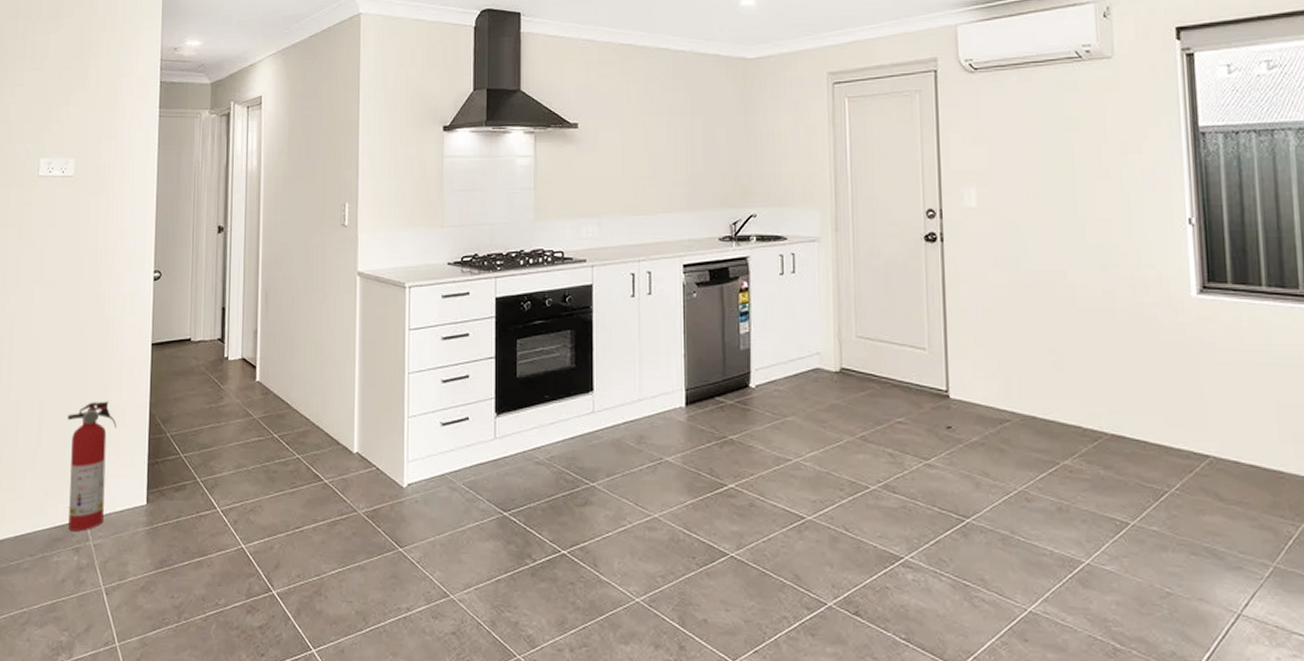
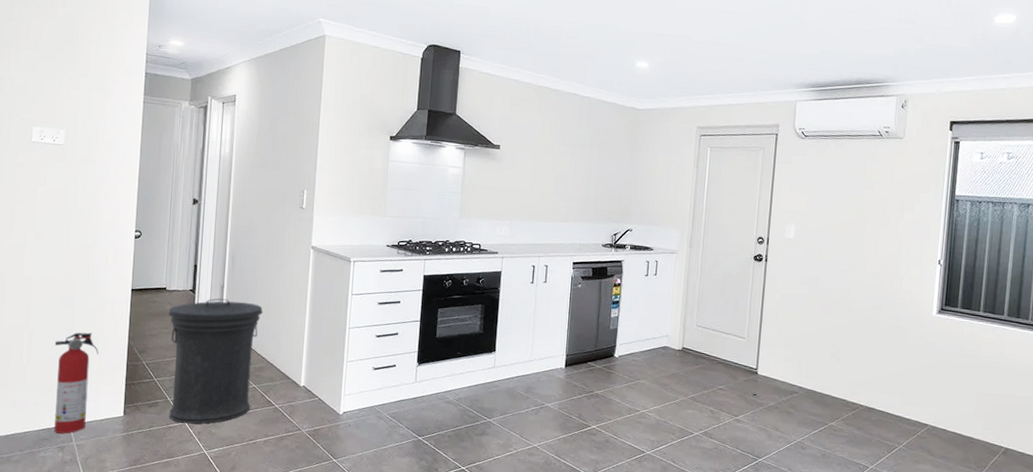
trash can: none [194,347,305,511] -> present [168,298,264,424]

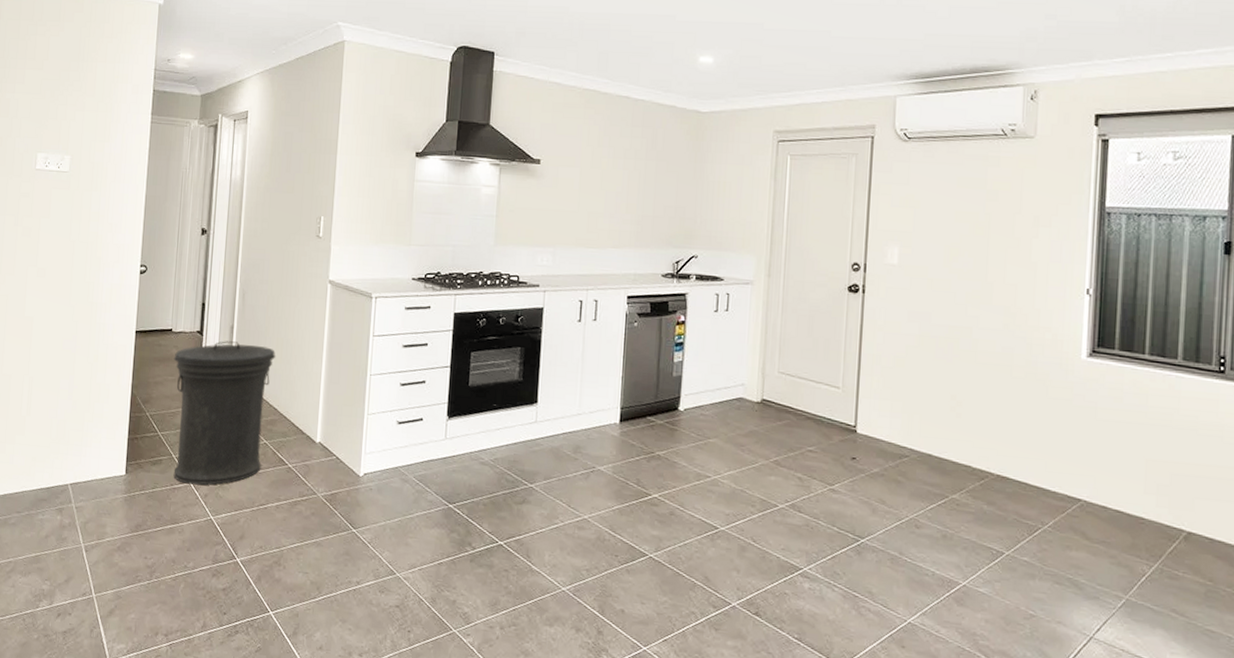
fire extinguisher: present [54,332,99,434] -> none [53,379,101,494]

